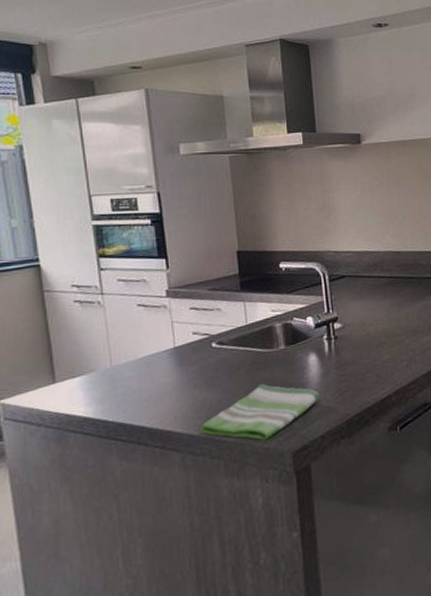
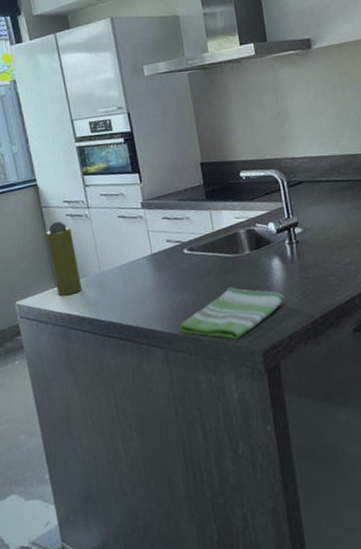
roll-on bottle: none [47,307,87,394] -> present [46,221,82,296]

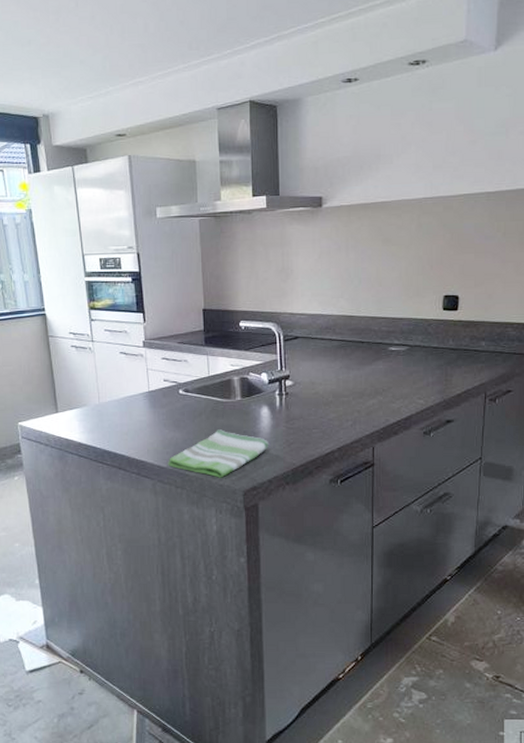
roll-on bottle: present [46,221,82,296] -> none [51,351,81,422]

